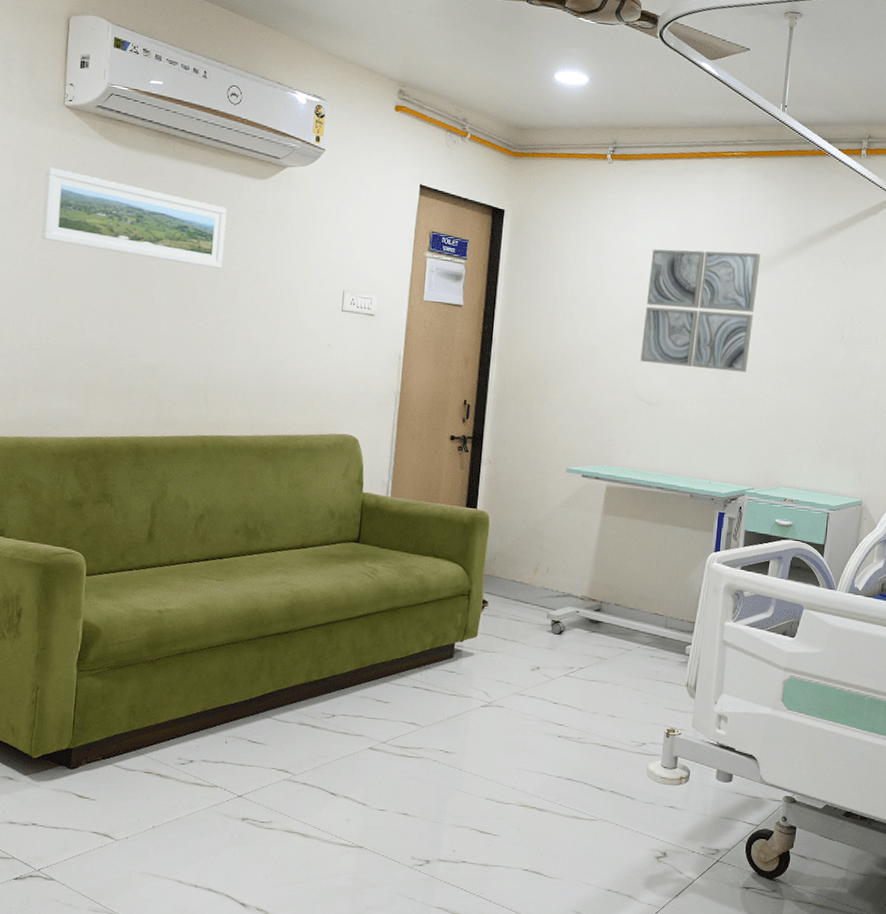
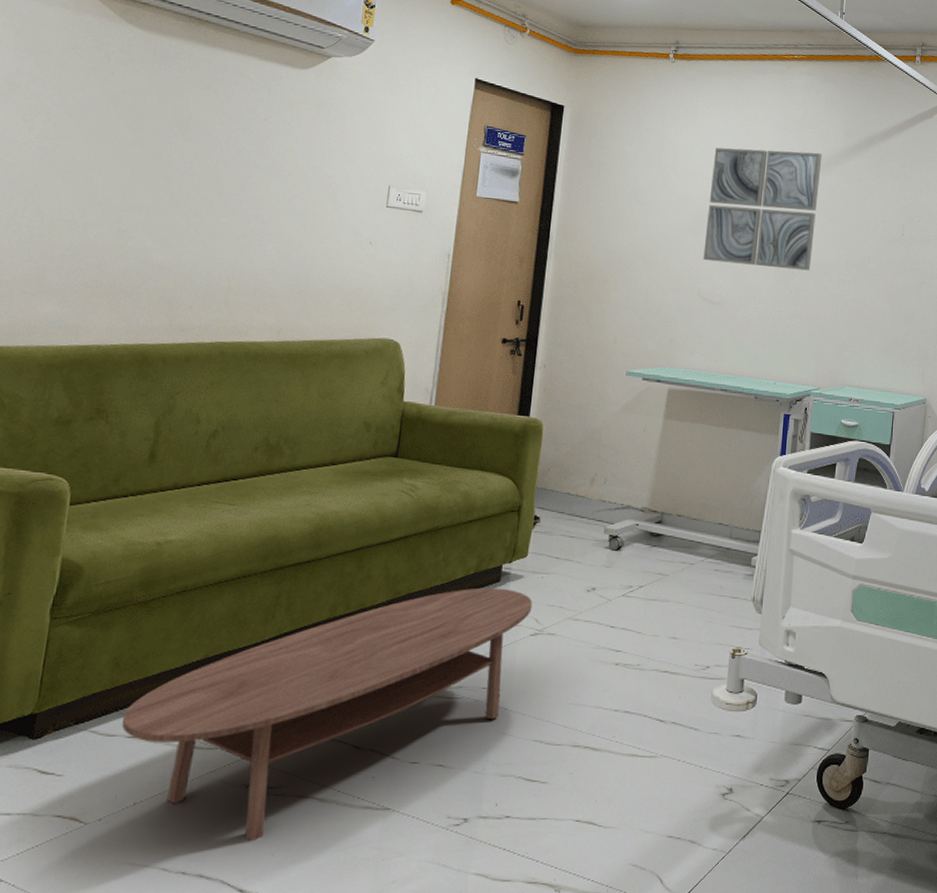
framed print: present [40,166,226,270] -> none [42,49,262,162]
coffee table: none [139,662,483,865] -> present [121,587,533,842]

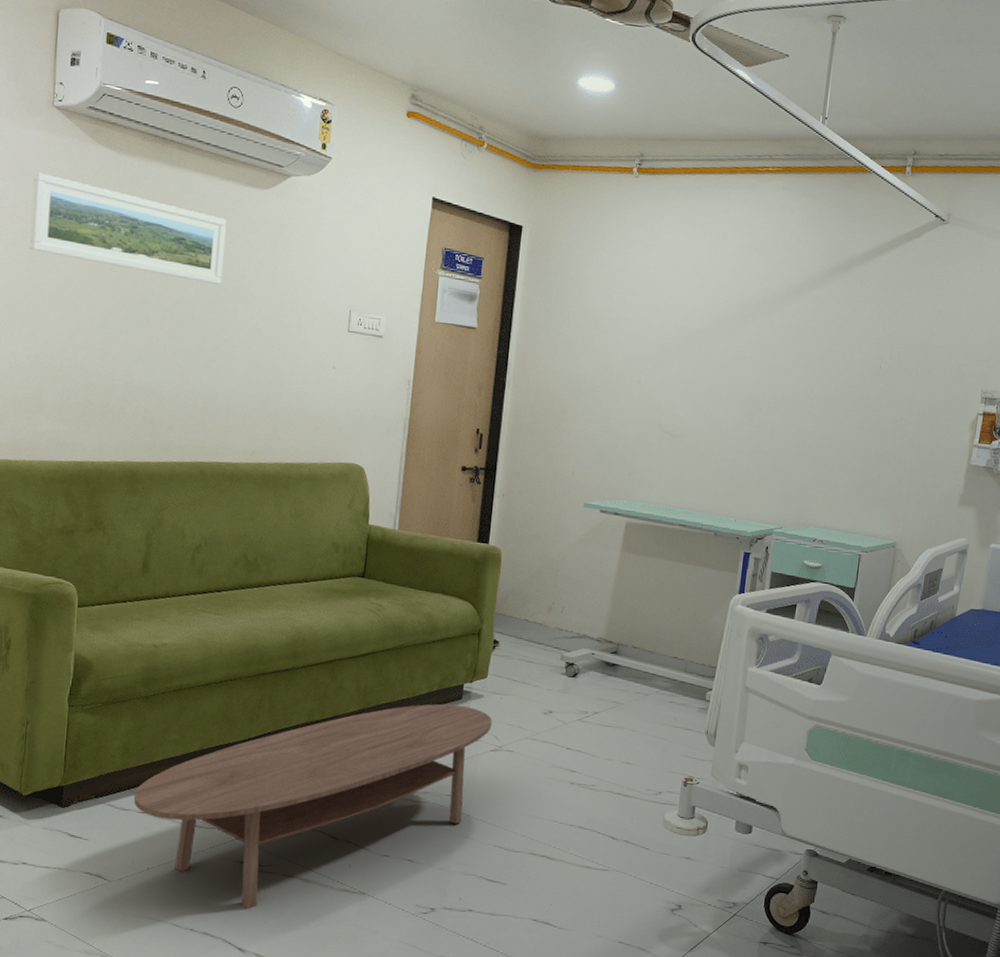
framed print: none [42,49,262,162] -> present [29,172,226,285]
wall art: present [703,147,822,271] -> none [664,270,795,405]

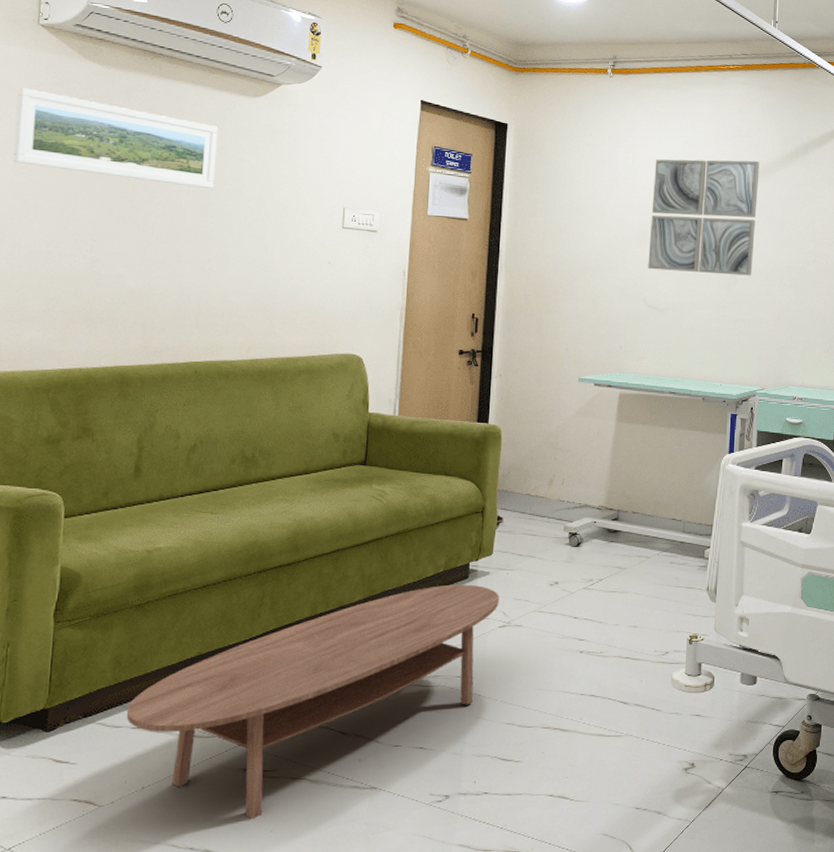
wall art: none [664,270,795,405] -> present [648,159,760,276]

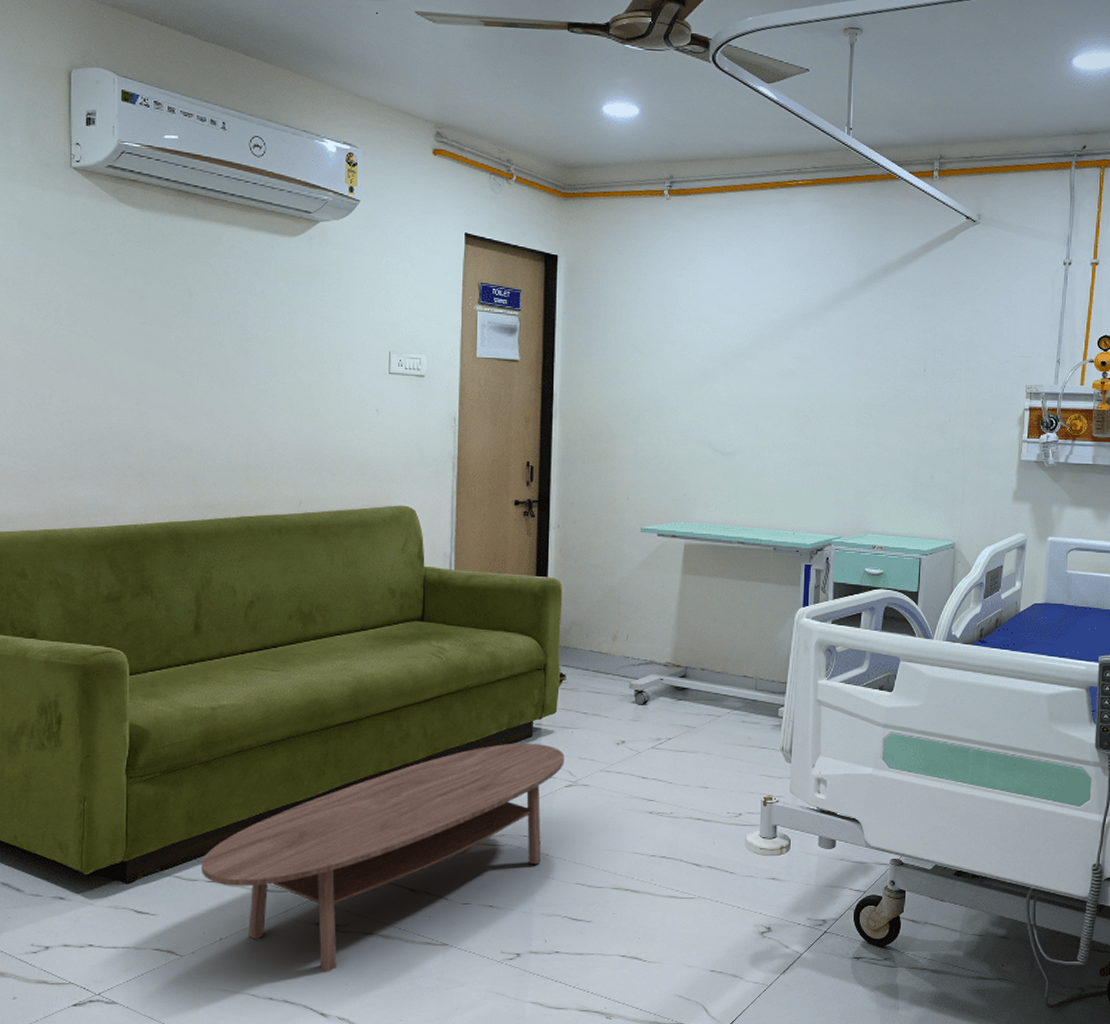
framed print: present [12,87,218,189] -> none [55,235,257,336]
wall art: present [648,159,760,276] -> none [712,287,834,415]

